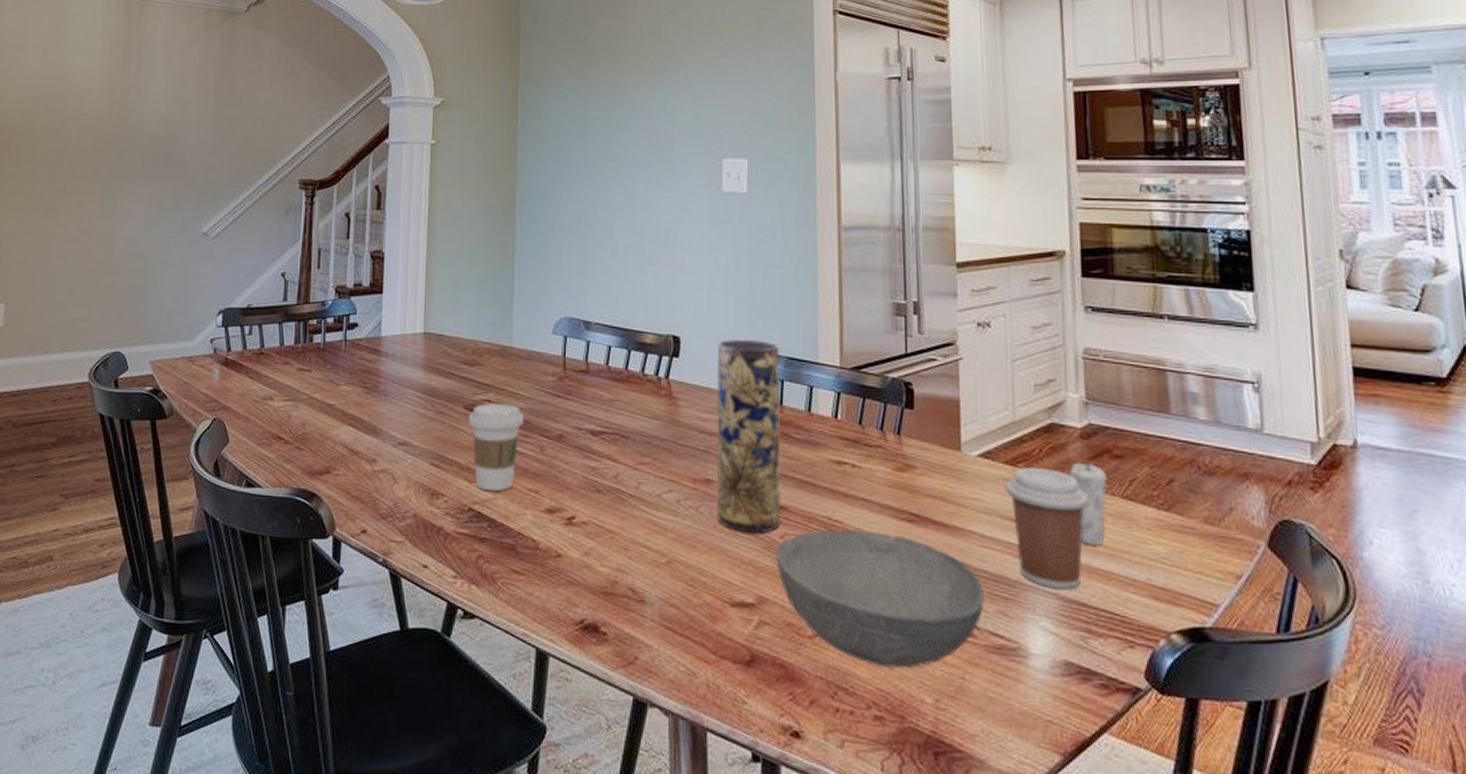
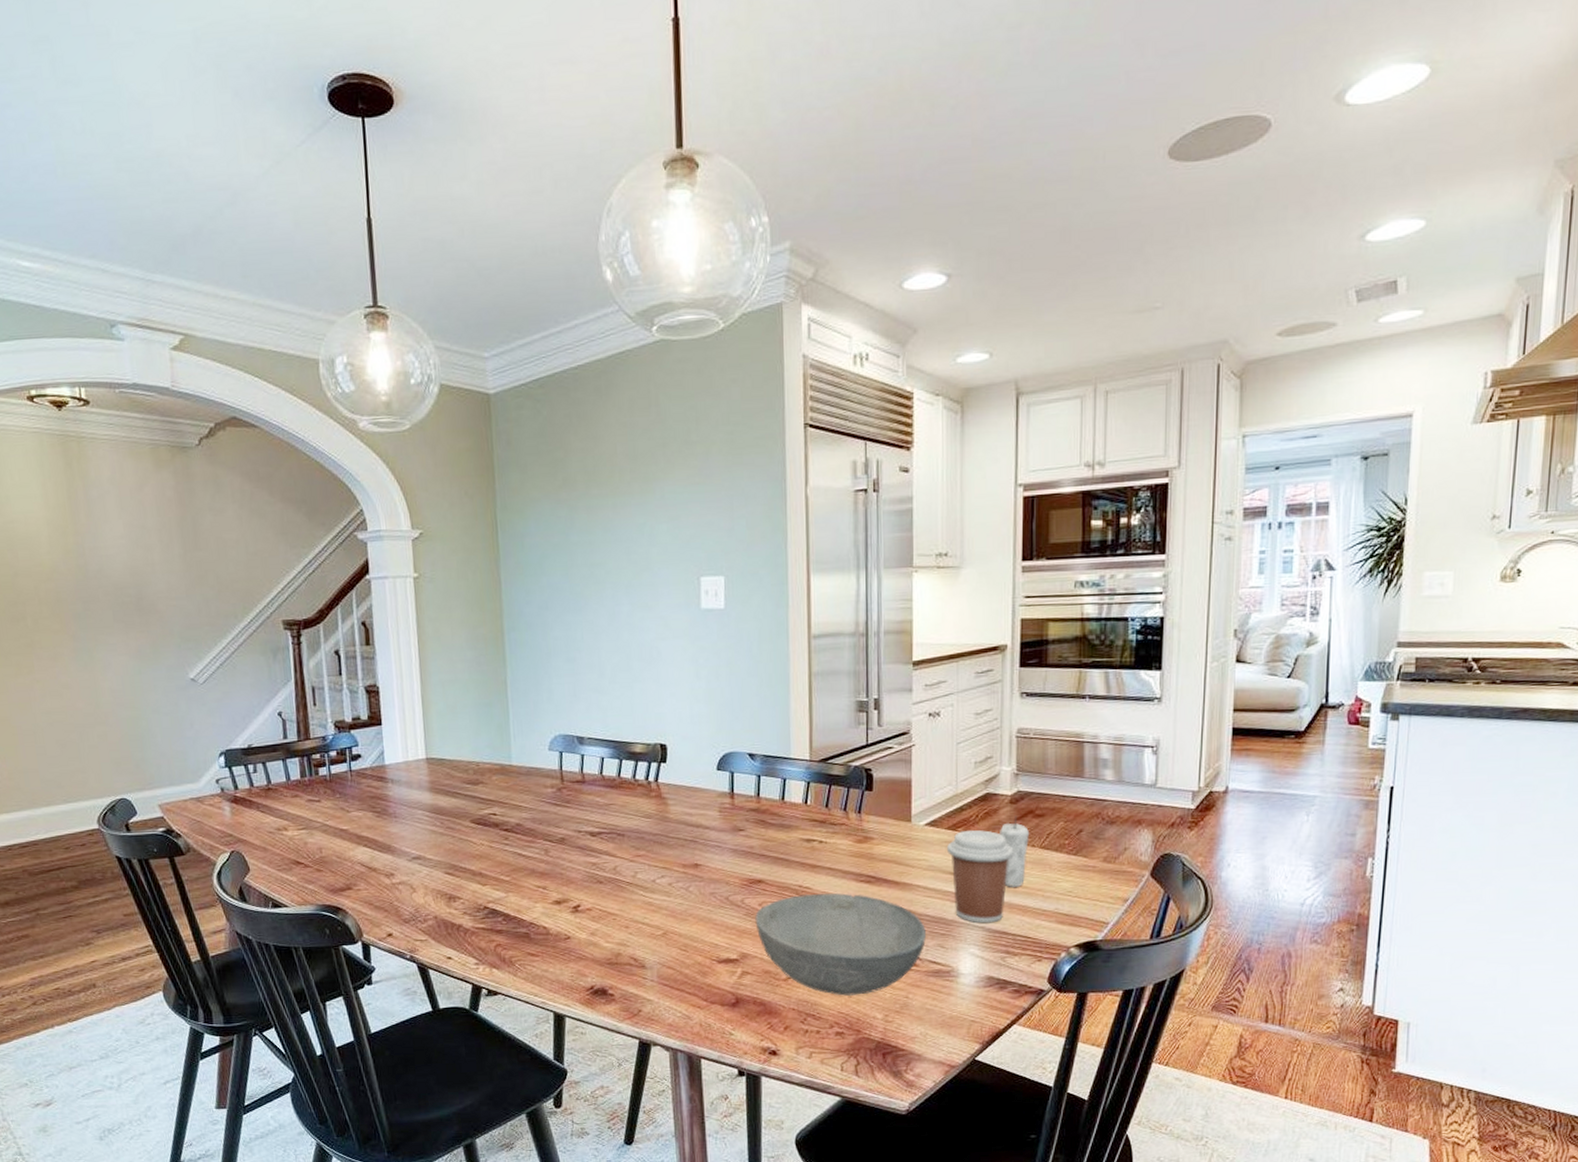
coffee cup: present [469,403,523,492] -> none [476,815,528,891]
vase: present [716,340,782,534] -> none [700,742,760,904]

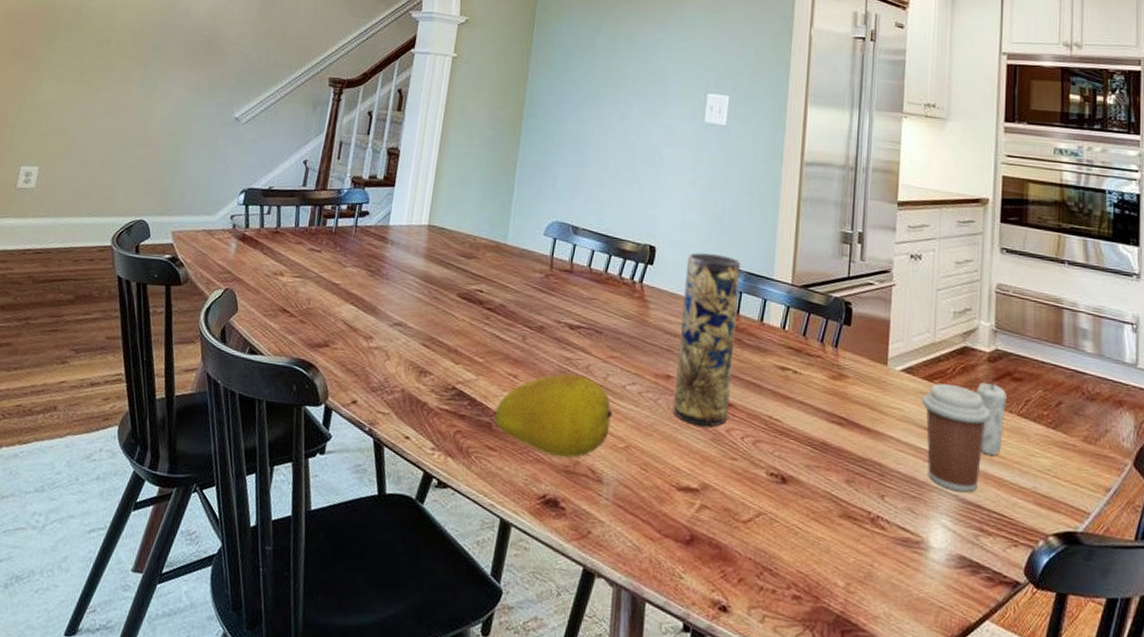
fruit: none [531,877,646,953] -> present [494,373,613,458]
vase: none [700,742,760,904] -> present [674,253,741,427]
bowl: present [755,892,926,997] -> none [720,426,896,554]

